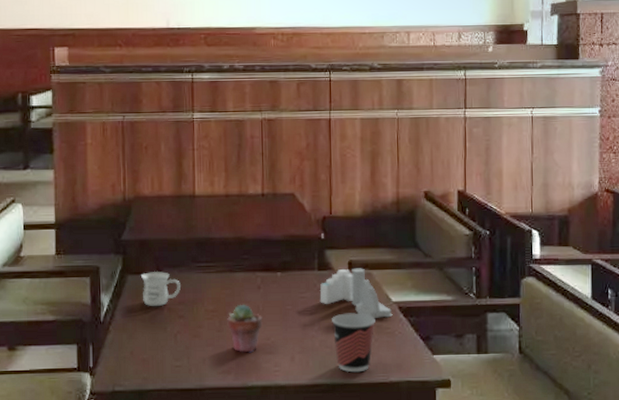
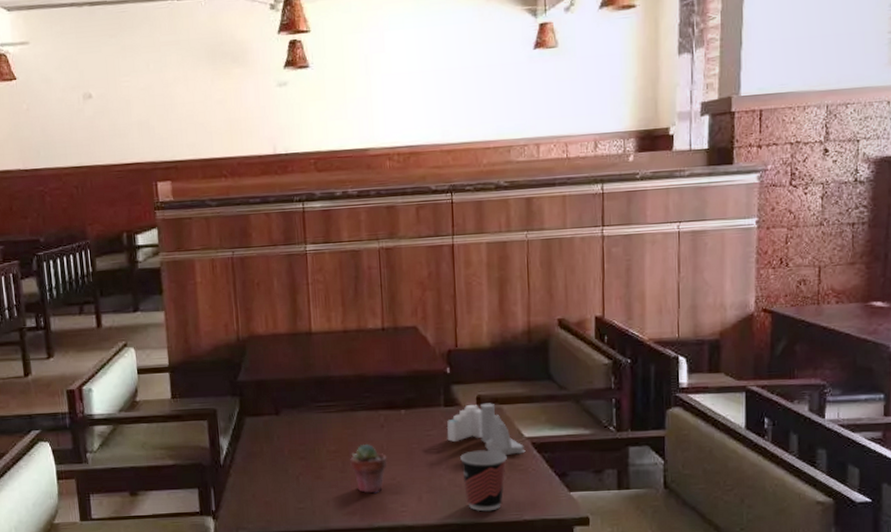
mug: present [141,272,180,307] -> none [259,413,301,449]

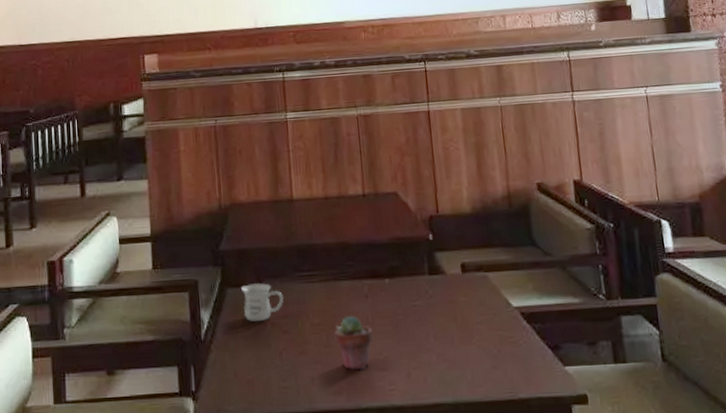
mug: none [259,413,301,449] -> present [241,283,283,322]
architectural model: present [446,403,526,455] -> none [432,270,515,326]
cup: present [460,450,507,512] -> none [448,321,497,390]

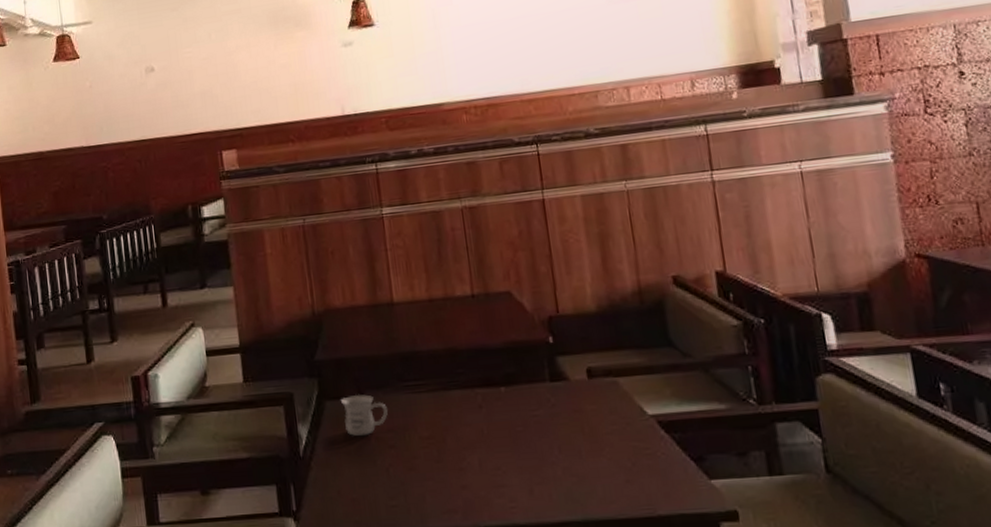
potted succulent: present [335,315,373,371] -> none [446,427,490,487]

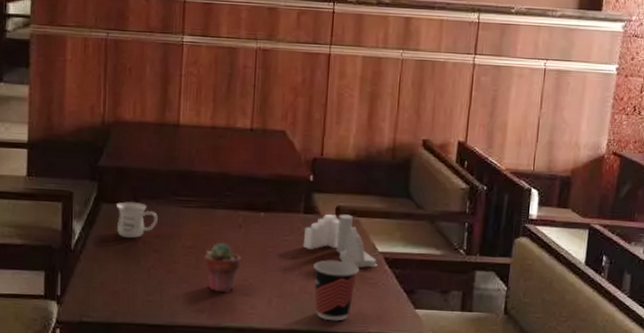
potted succulent: none [446,427,490,487] -> present [204,242,241,293]
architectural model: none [554,375,651,437] -> present [303,213,378,268]
cup: none [574,431,631,506] -> present [314,260,359,321]

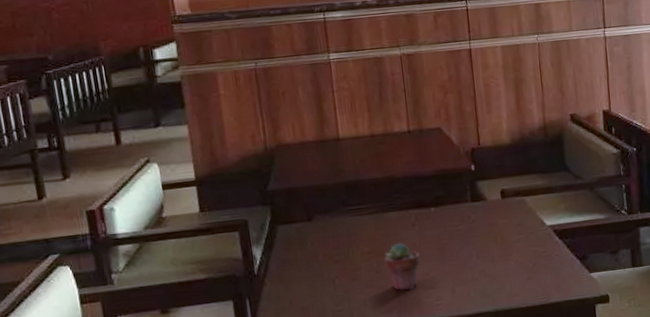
mug: present [117,202,158,239] -> none [292,218,334,255]
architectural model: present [303,213,378,268] -> none [474,195,548,244]
cup: present [314,260,359,321] -> none [489,240,532,299]

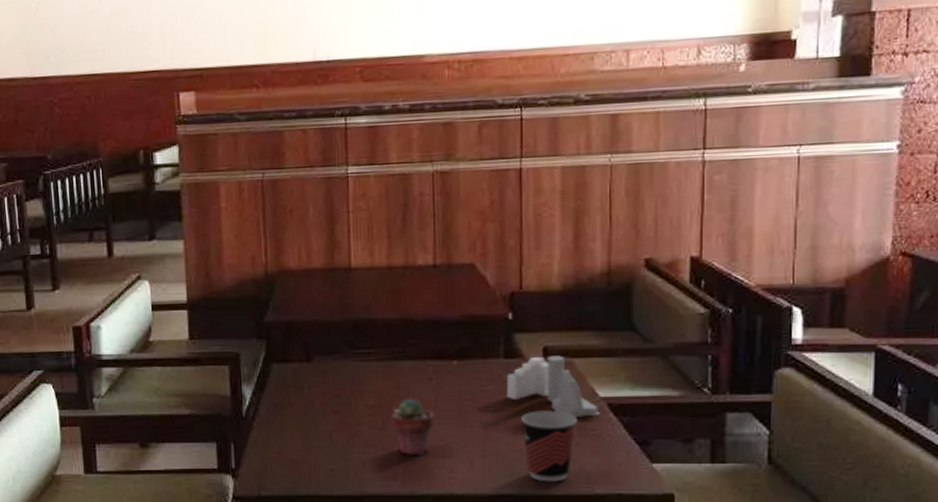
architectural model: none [474,195,548,244] -> present [506,355,600,417]
cup: none [489,240,532,299] -> present [521,410,577,482]

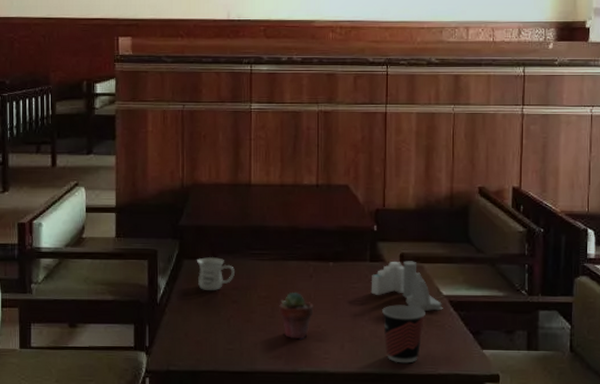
mug: none [288,359,335,401] -> present [197,257,235,291]

